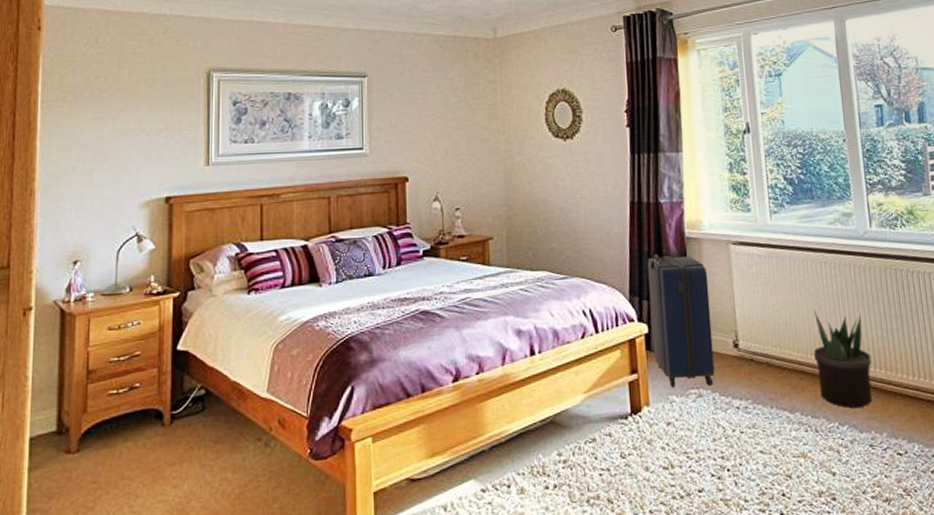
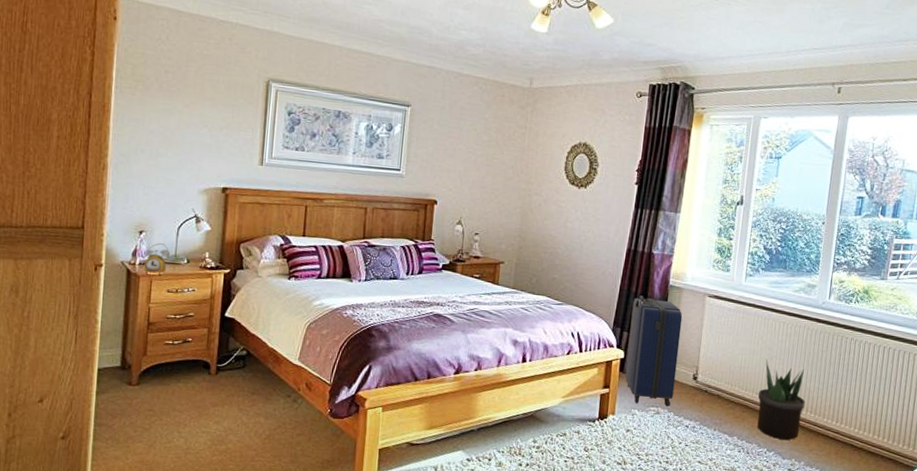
alarm clock: none [80,272,110,313] -> present [144,243,170,275]

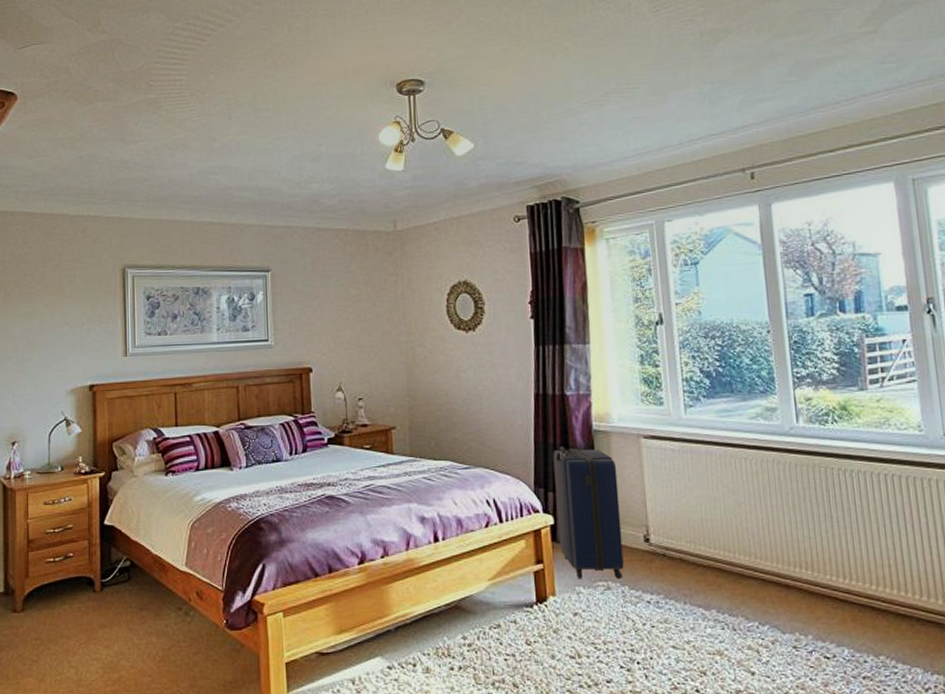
alarm clock: present [144,243,170,275] -> none [19,453,44,488]
planter: present [757,358,806,440] -> none [731,506,797,608]

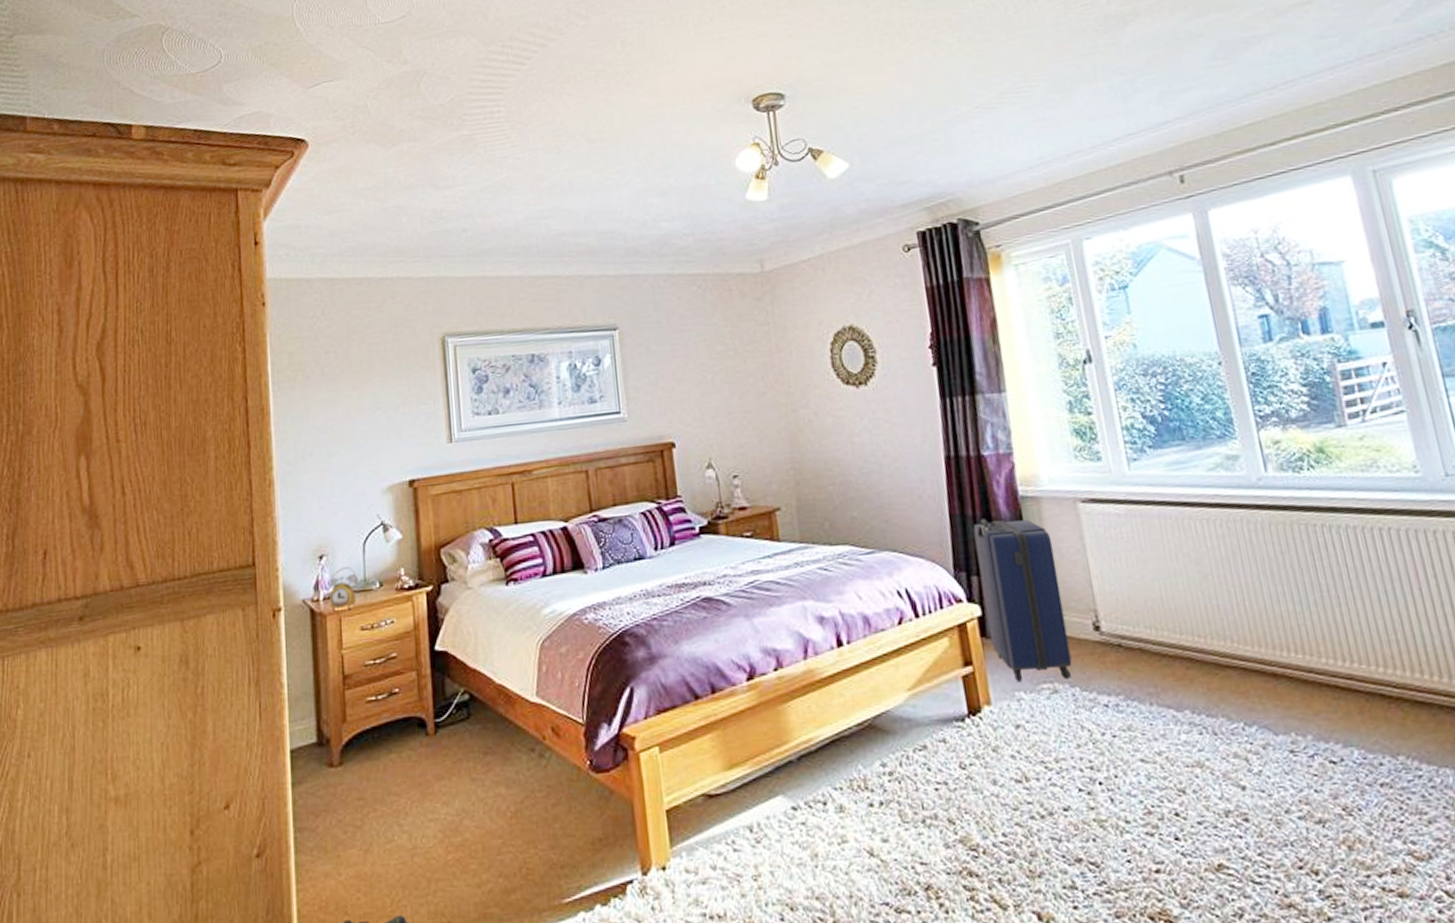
alarm clock: none [19,453,44,488] -> present [329,567,359,612]

